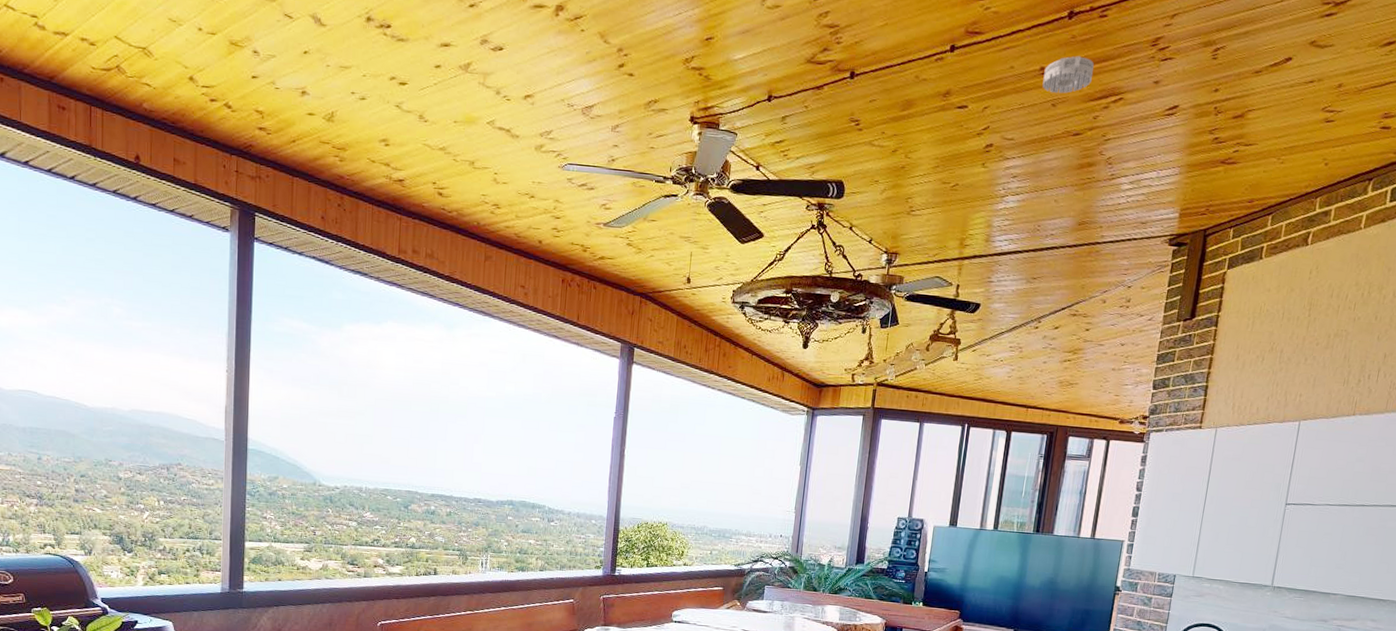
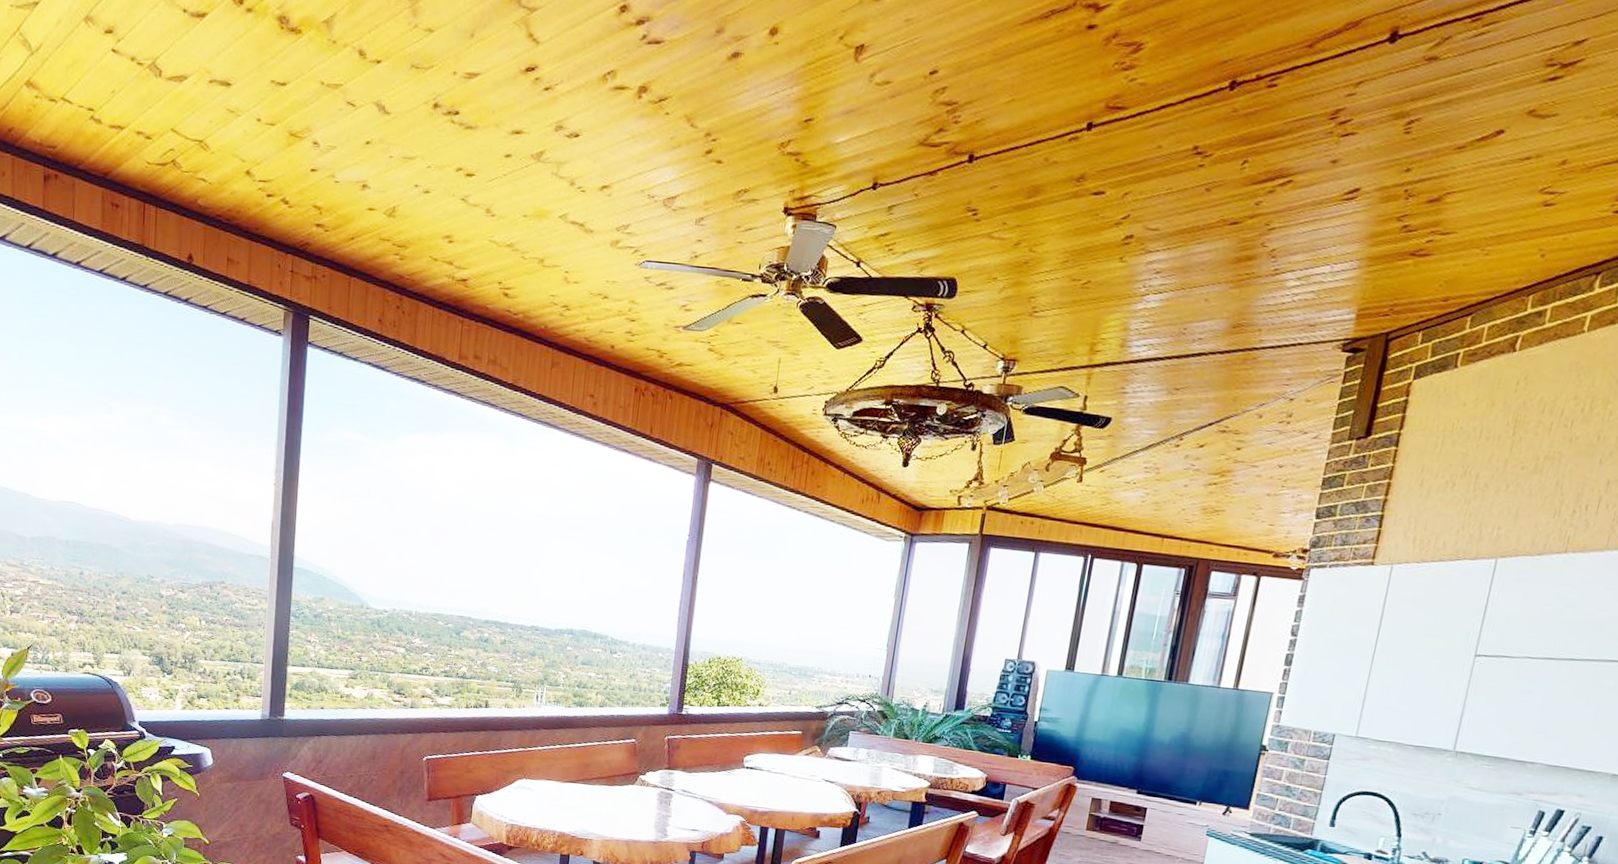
smoke detector: present [1042,56,1094,94] -> none [1195,132,1259,177]

